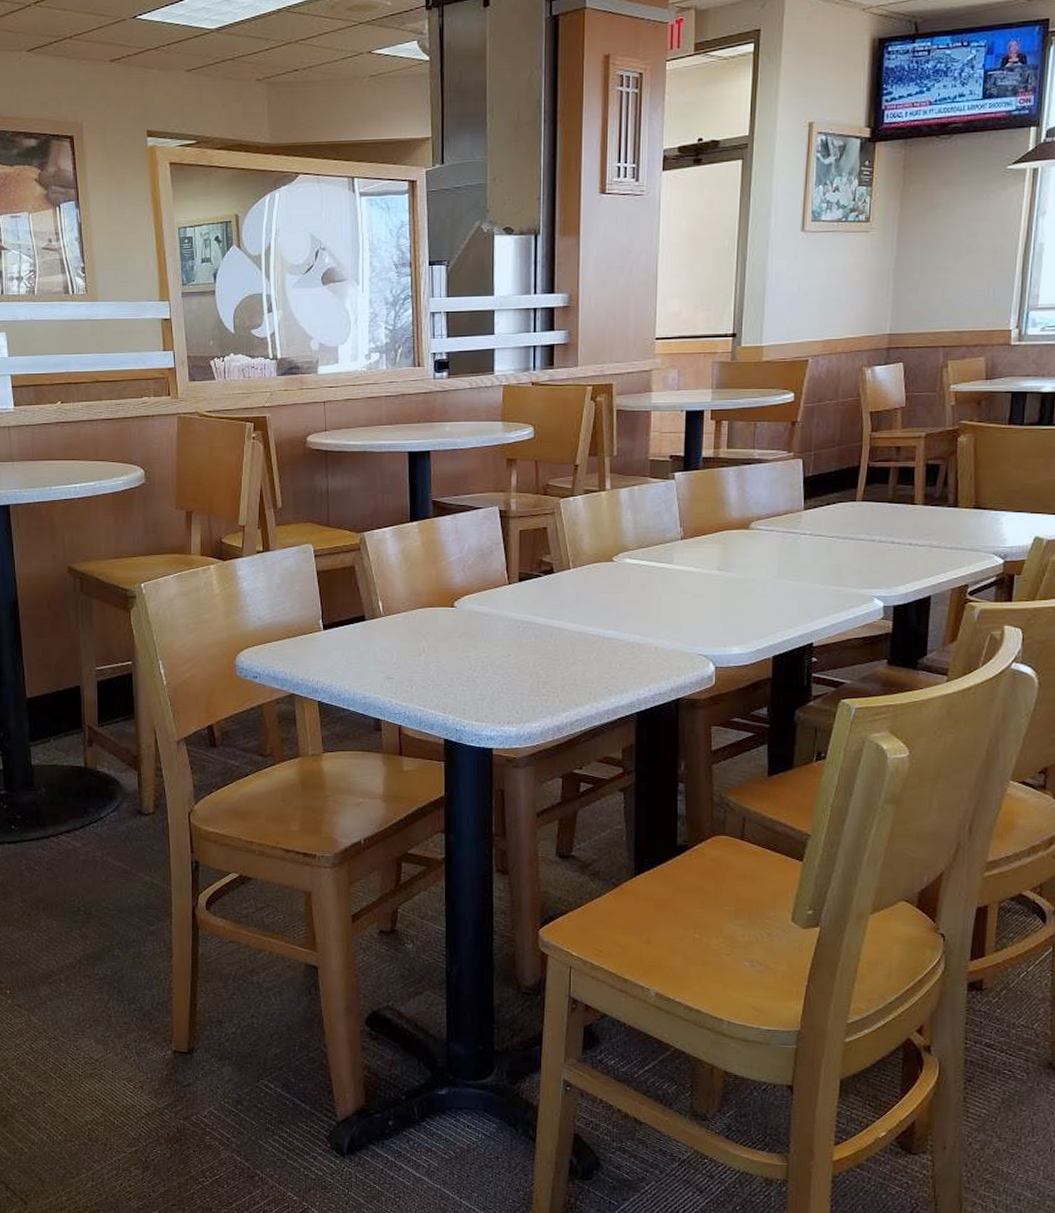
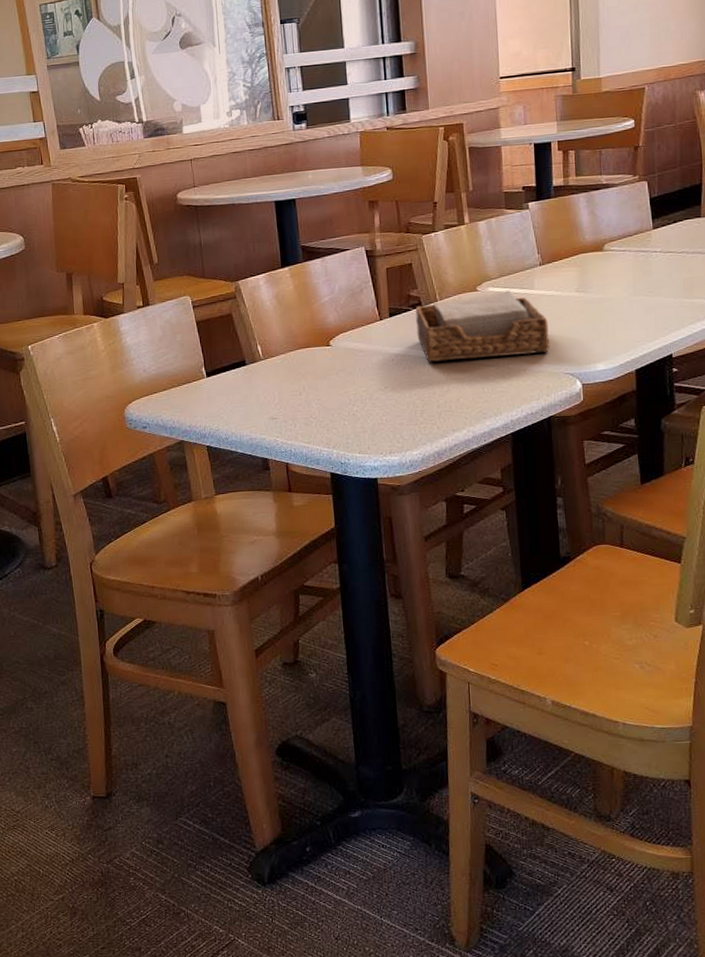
napkin holder: none [546,563,685,632] -> present [415,290,550,362]

